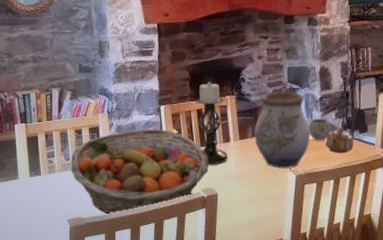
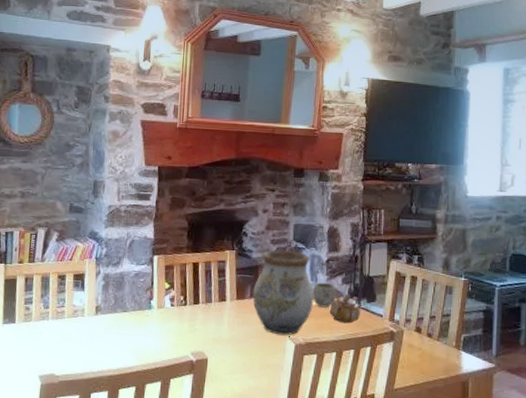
fruit basket: present [70,129,208,215] -> none [49,280,201,374]
candle holder: present [195,82,228,165] -> none [189,233,223,326]

